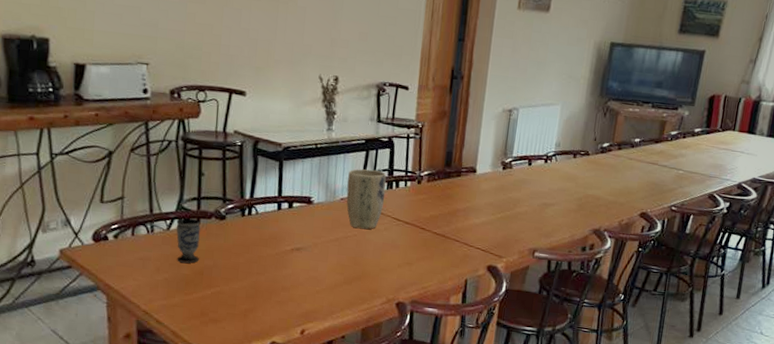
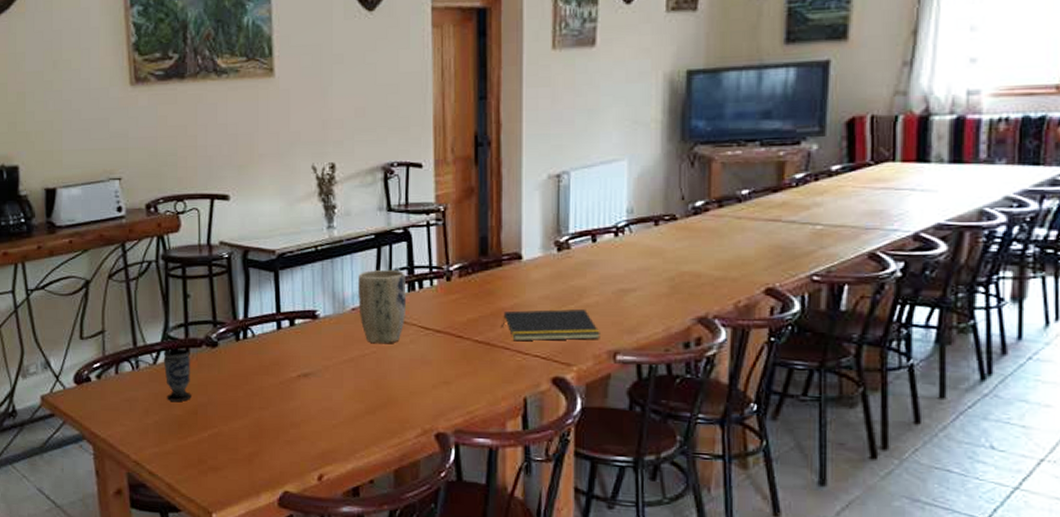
notepad: none [455,212,526,239] -> present [502,309,600,341]

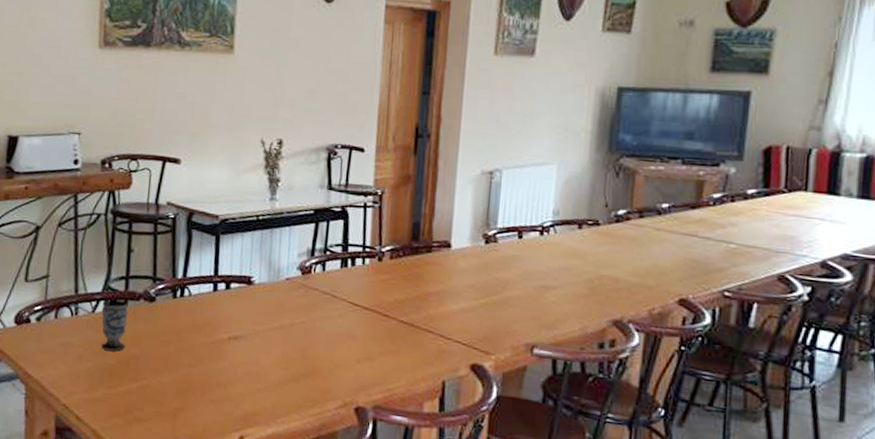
plant pot: present [358,269,407,344] -> none [292,244,340,316]
notepad: present [502,309,600,341] -> none [427,296,520,331]

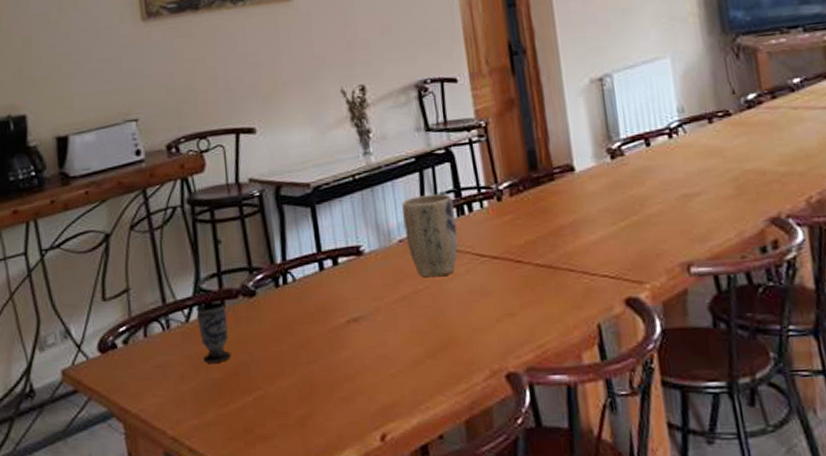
plant pot: none [292,244,340,316] -> present [402,193,458,278]

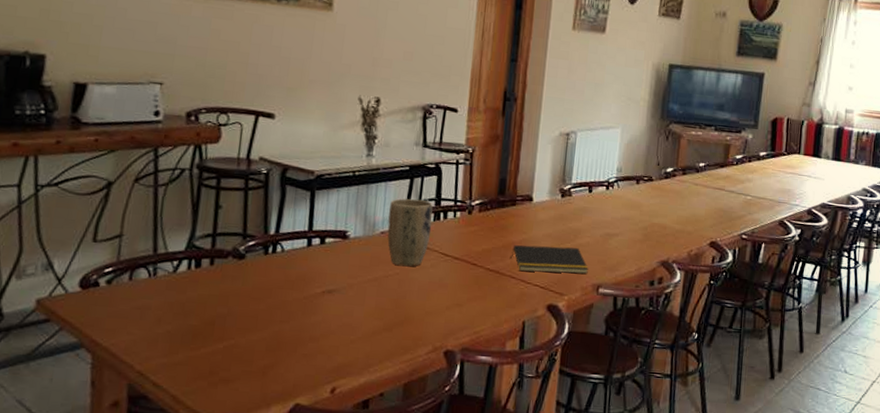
cup: present [196,301,231,363] -> none [183,258,215,312]
notepad: none [562,220,670,262] -> present [510,245,588,274]

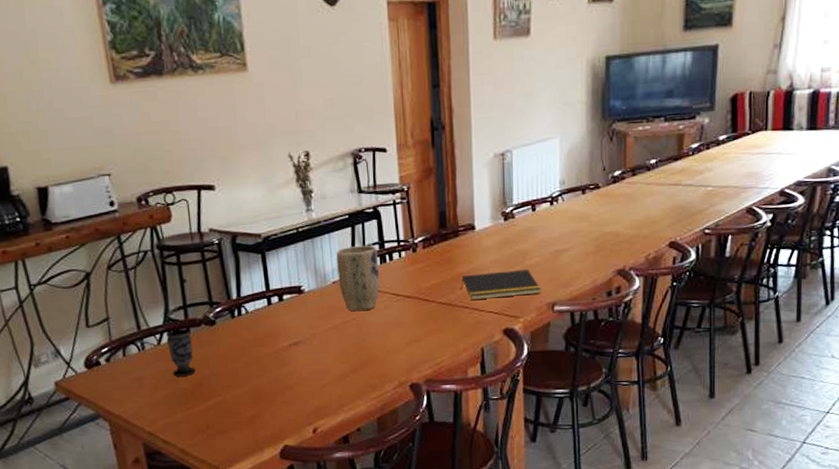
cup: none [183,258,215,312] -> present [166,329,196,376]

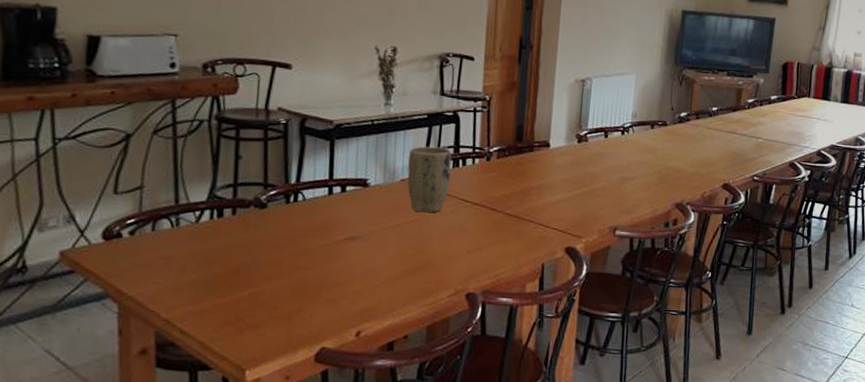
cup: present [166,329,196,376] -> none [207,208,237,260]
notepad: present [460,270,541,301] -> none [529,190,605,217]

